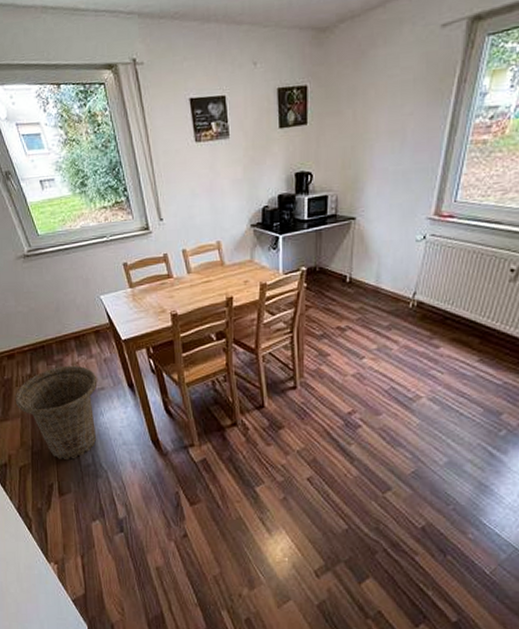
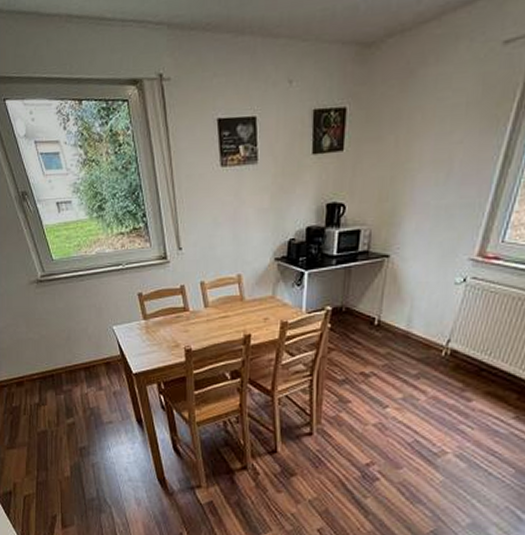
basket: present [15,365,98,461] -> none [22,396,106,493]

